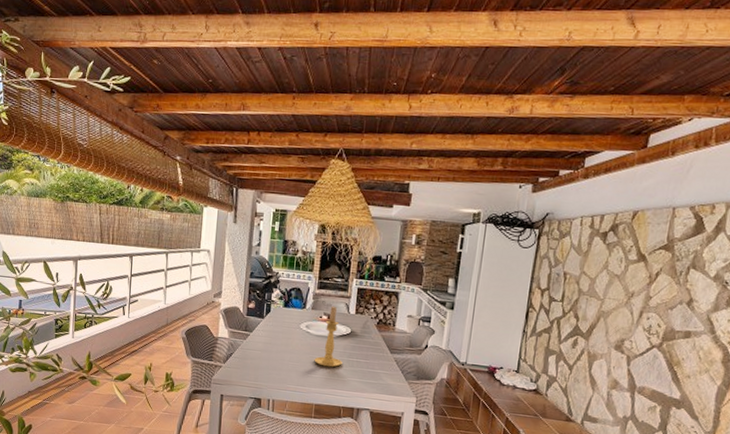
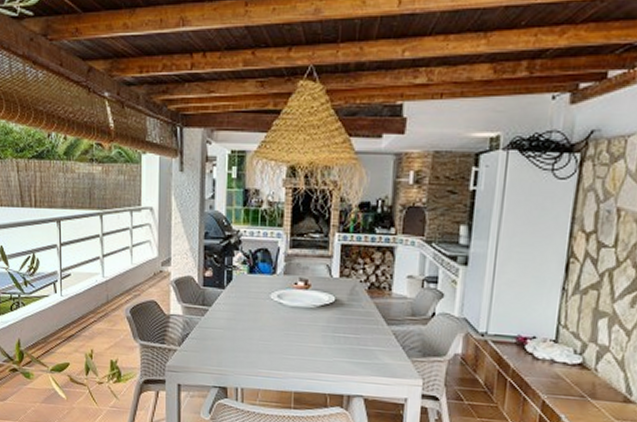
candle holder: present [314,306,343,368] -> none [290,268,326,346]

